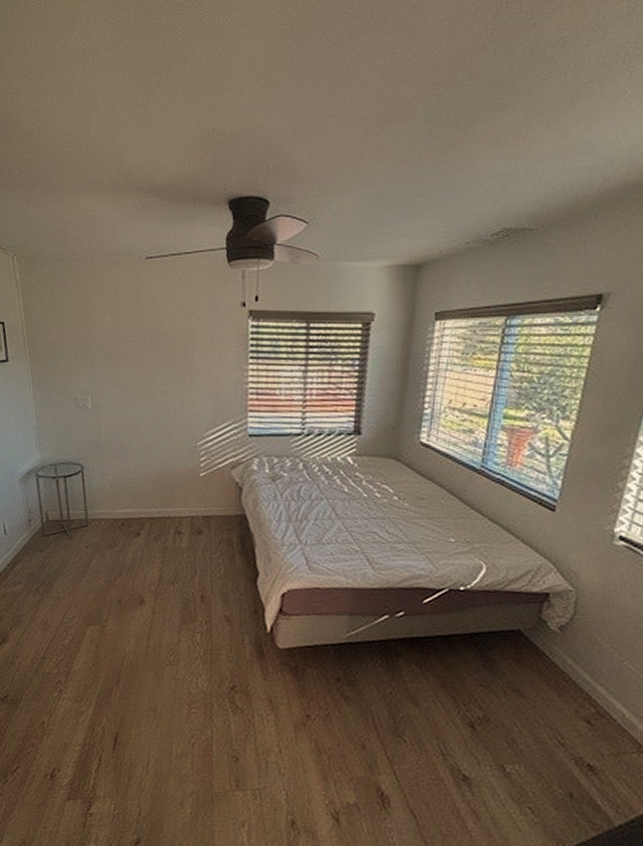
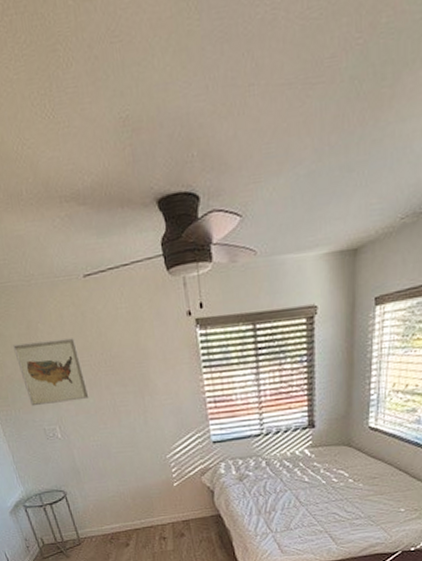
wall art: none [63,312,129,374] -> present [13,338,89,407]

